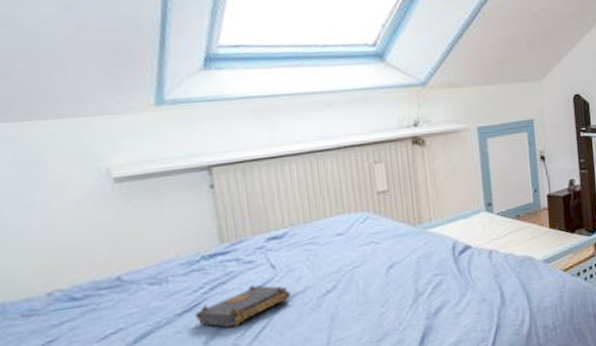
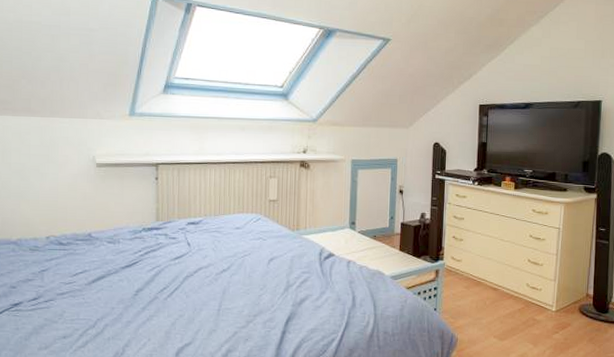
book: present [194,285,291,328] -> none [133,255,198,284]

